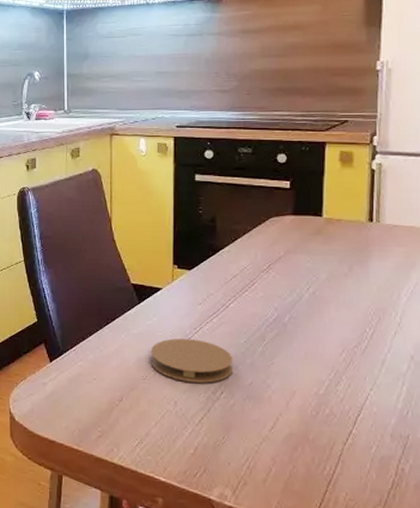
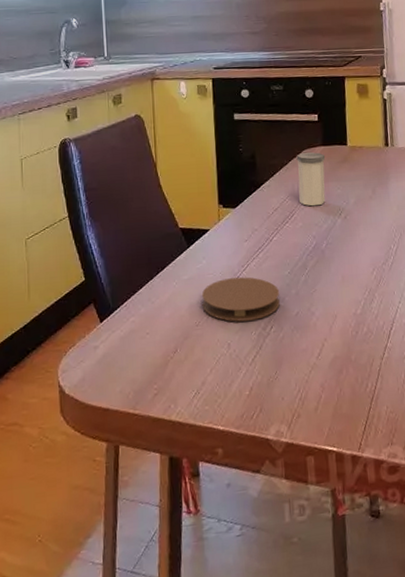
salt shaker: none [262,221,296,278] -> present [296,152,326,207]

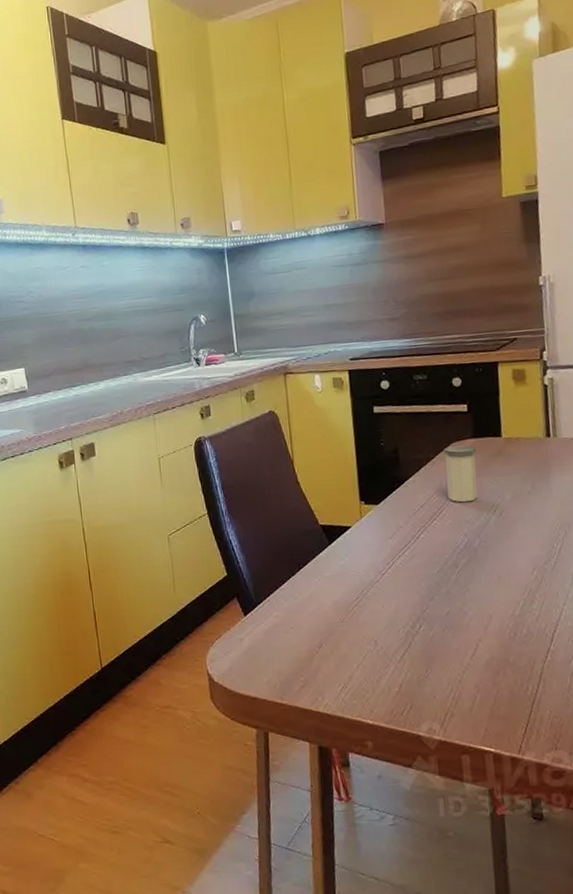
coaster: present [201,277,280,322] -> none [345,574,429,619]

